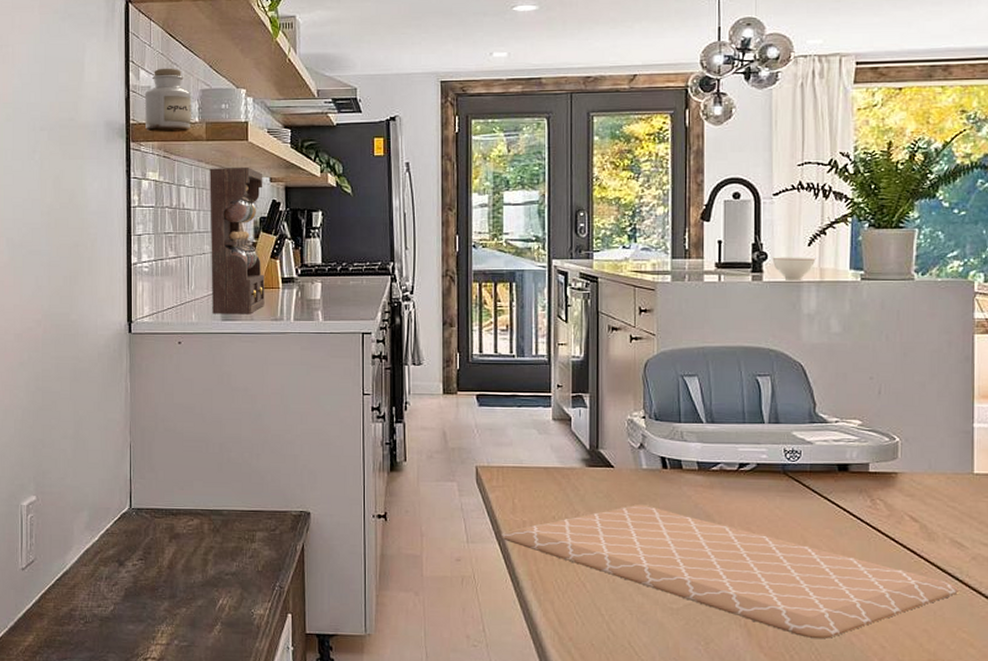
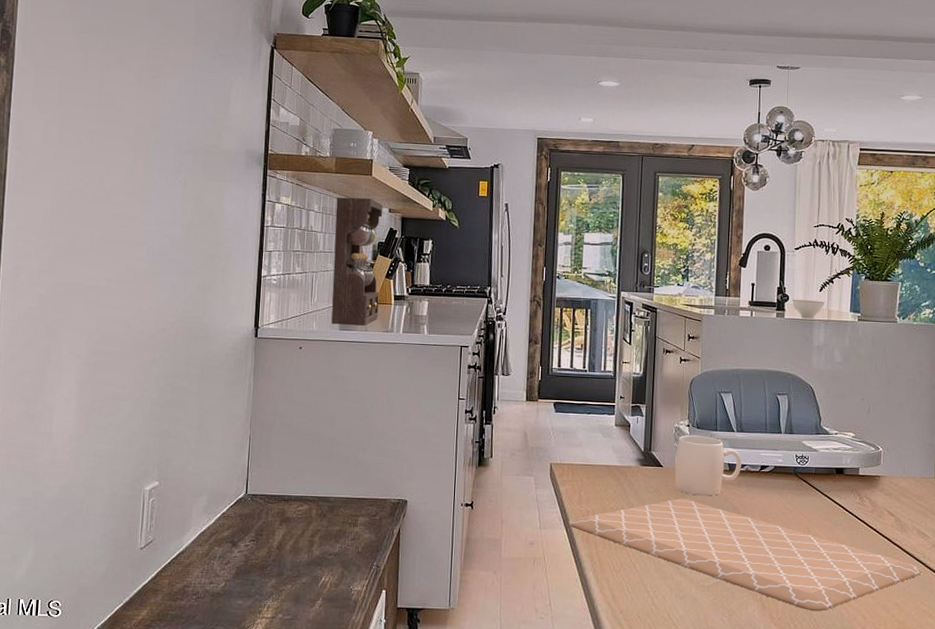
jar: present [144,68,191,133] -> none [282,107,325,165]
mug: none [628,428,714,502] -> present [674,435,742,496]

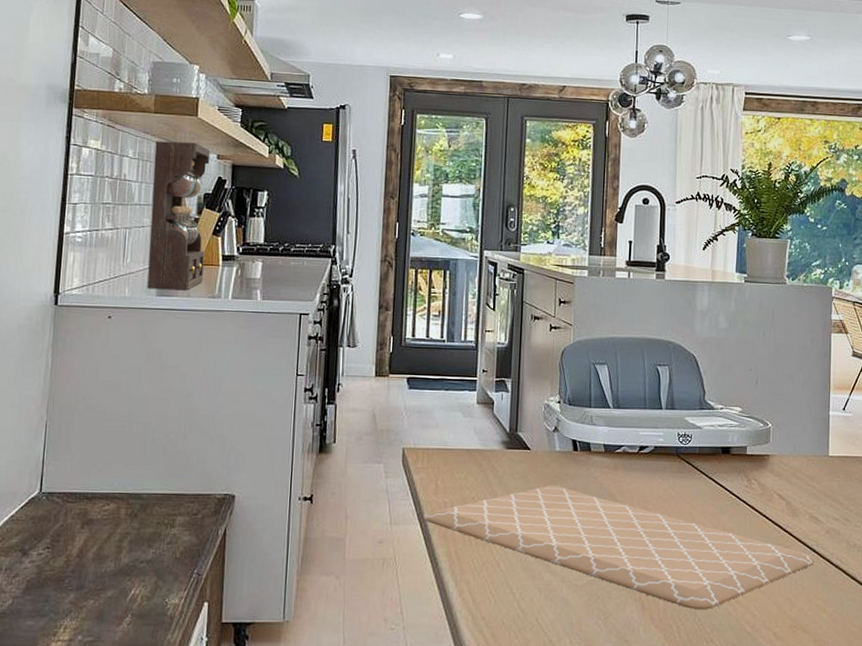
mug: present [674,435,742,496] -> none [543,412,619,482]
bowl: present [792,299,825,319] -> none [673,258,709,280]

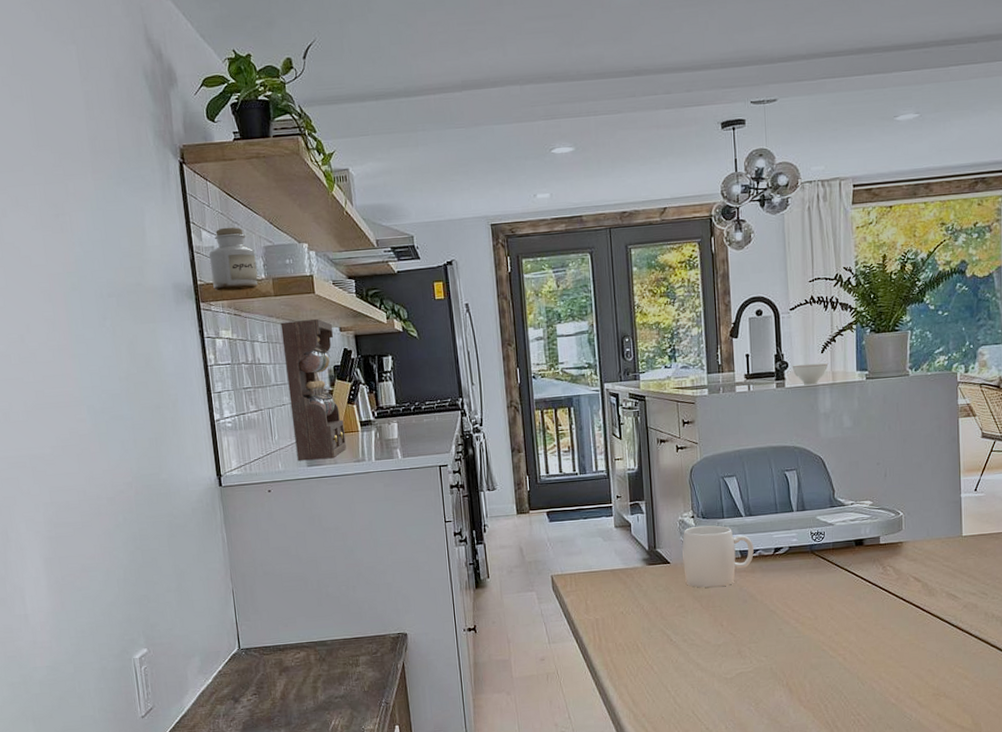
jar: none [91,36,142,103] -> present [208,227,259,292]
placemat: present [423,485,815,610] -> none [577,593,954,689]
mug: none [543,412,619,482] -> present [681,525,754,588]
bowl: none [673,258,709,280] -> present [792,362,829,385]

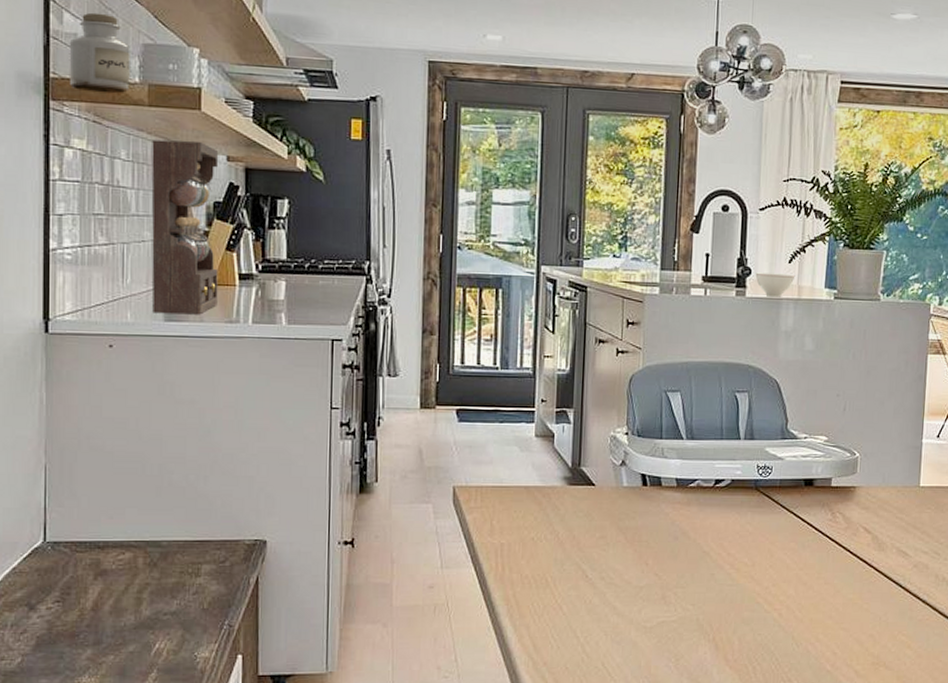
mug: present [681,525,754,588] -> none [609,444,692,519]

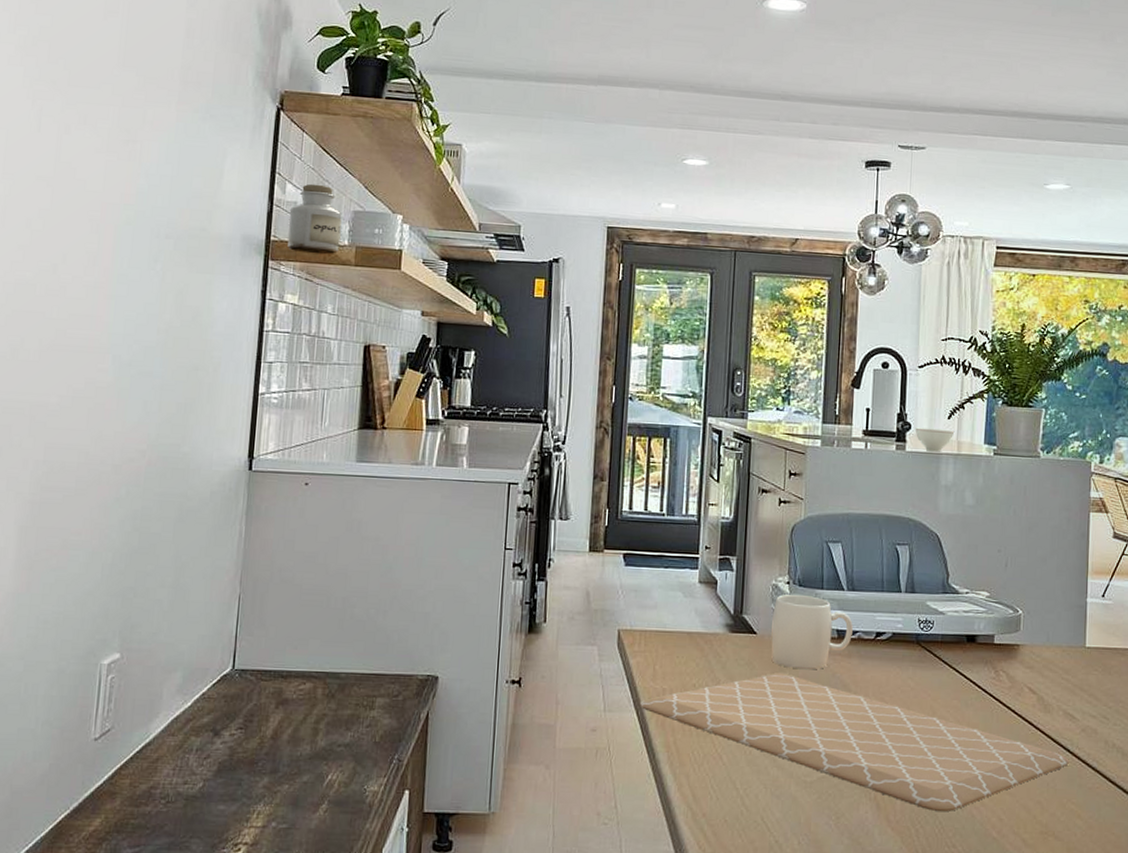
spice rack: present [151,139,219,315] -> none [346,296,415,457]
placemat: none [477,523,901,650] -> present [639,673,1069,812]
mug: none [609,444,692,519] -> present [770,594,853,670]

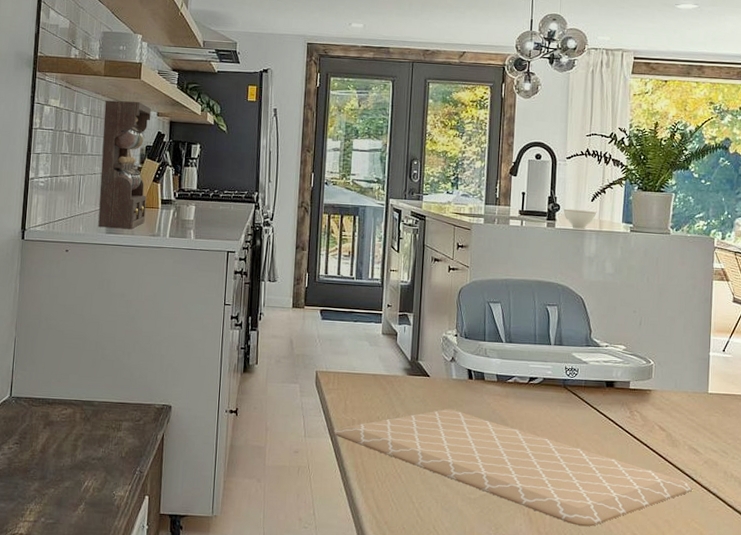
jar: present [288,183,342,255] -> none [51,10,94,68]
spice rack: none [346,296,415,457] -> present [98,100,152,230]
mug: present [770,594,853,670] -> none [441,344,510,407]

